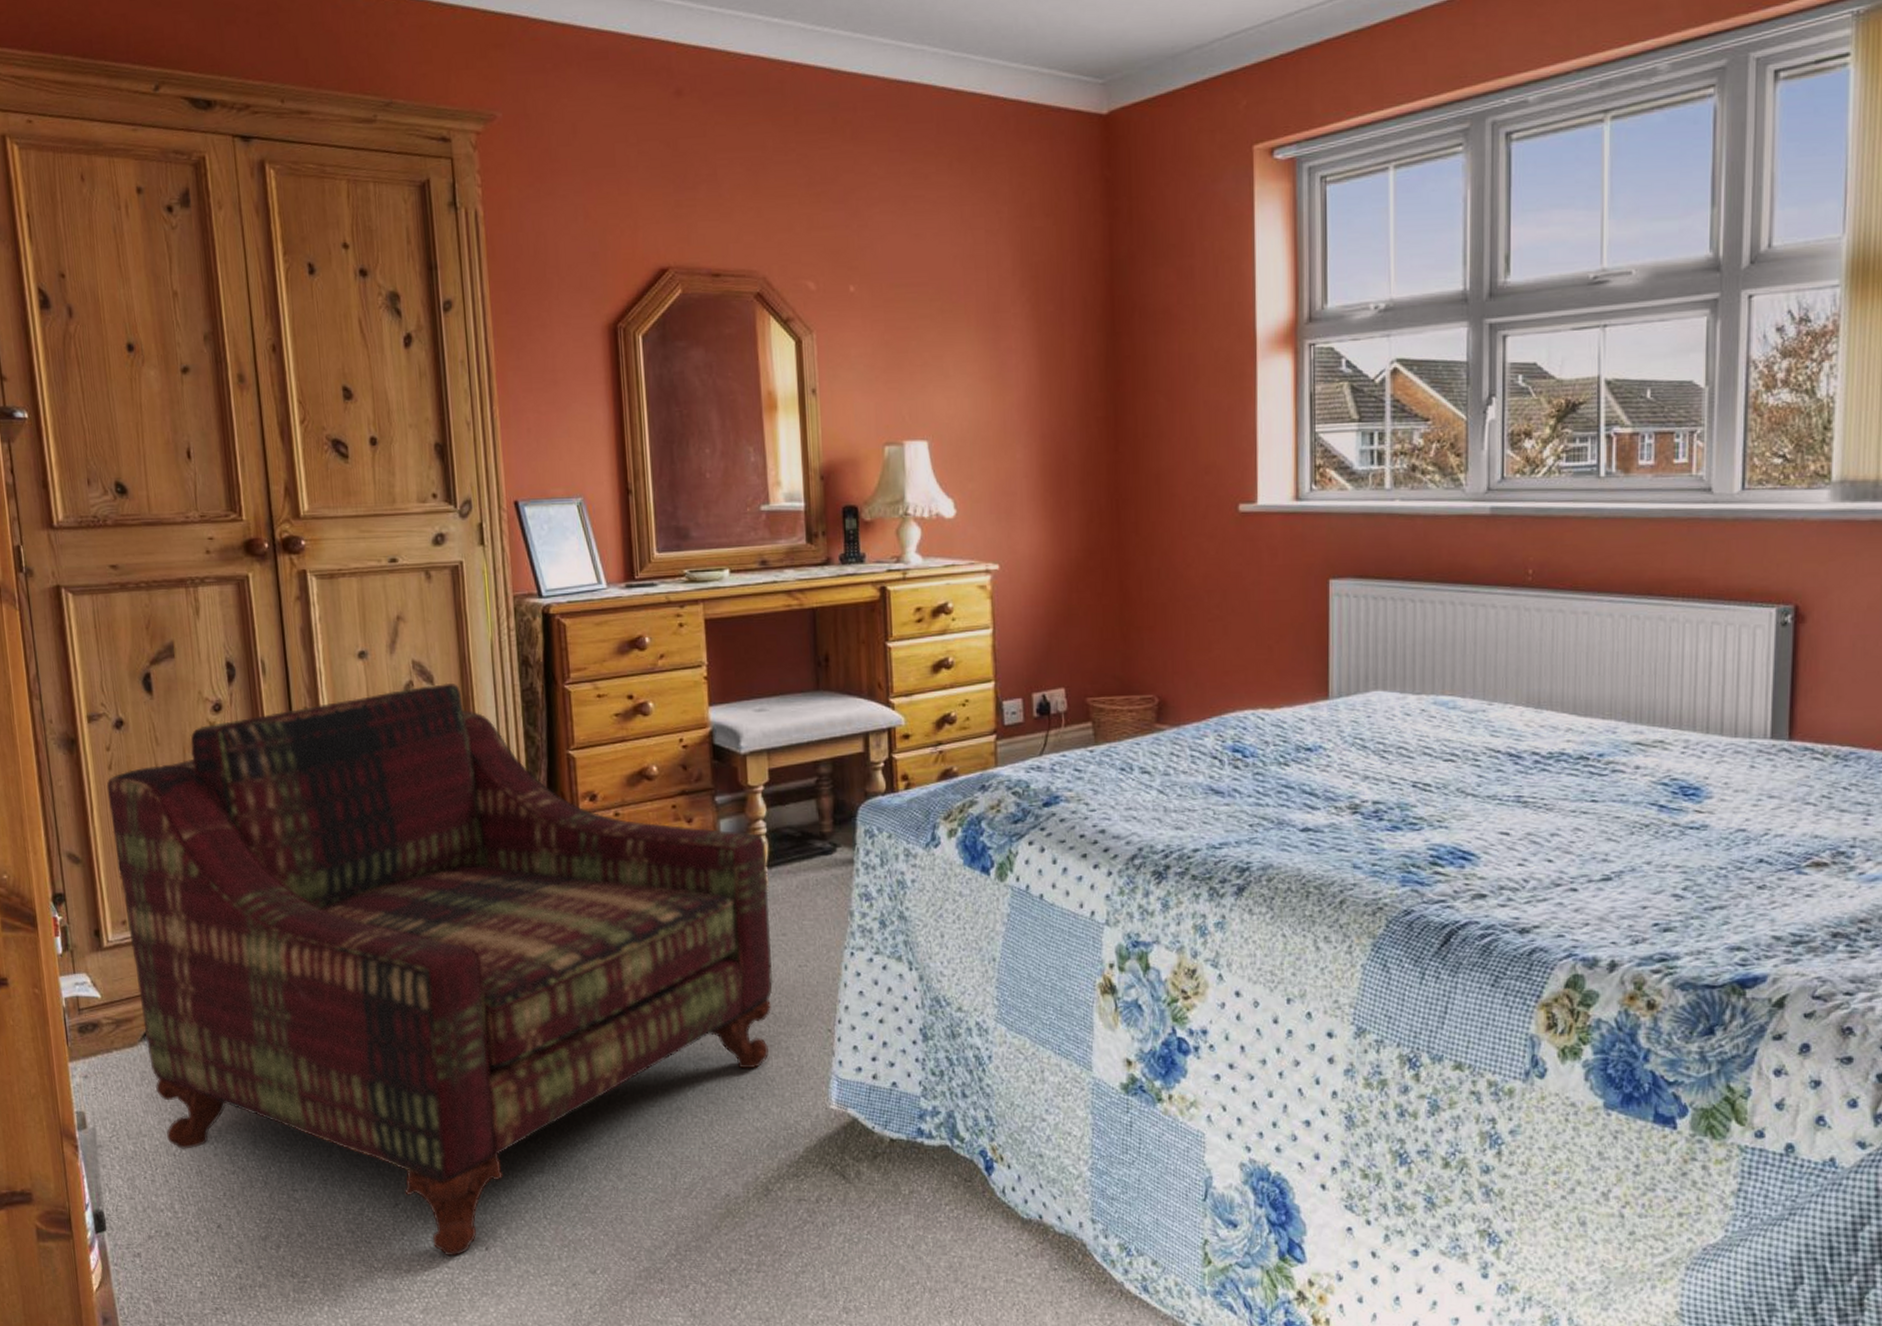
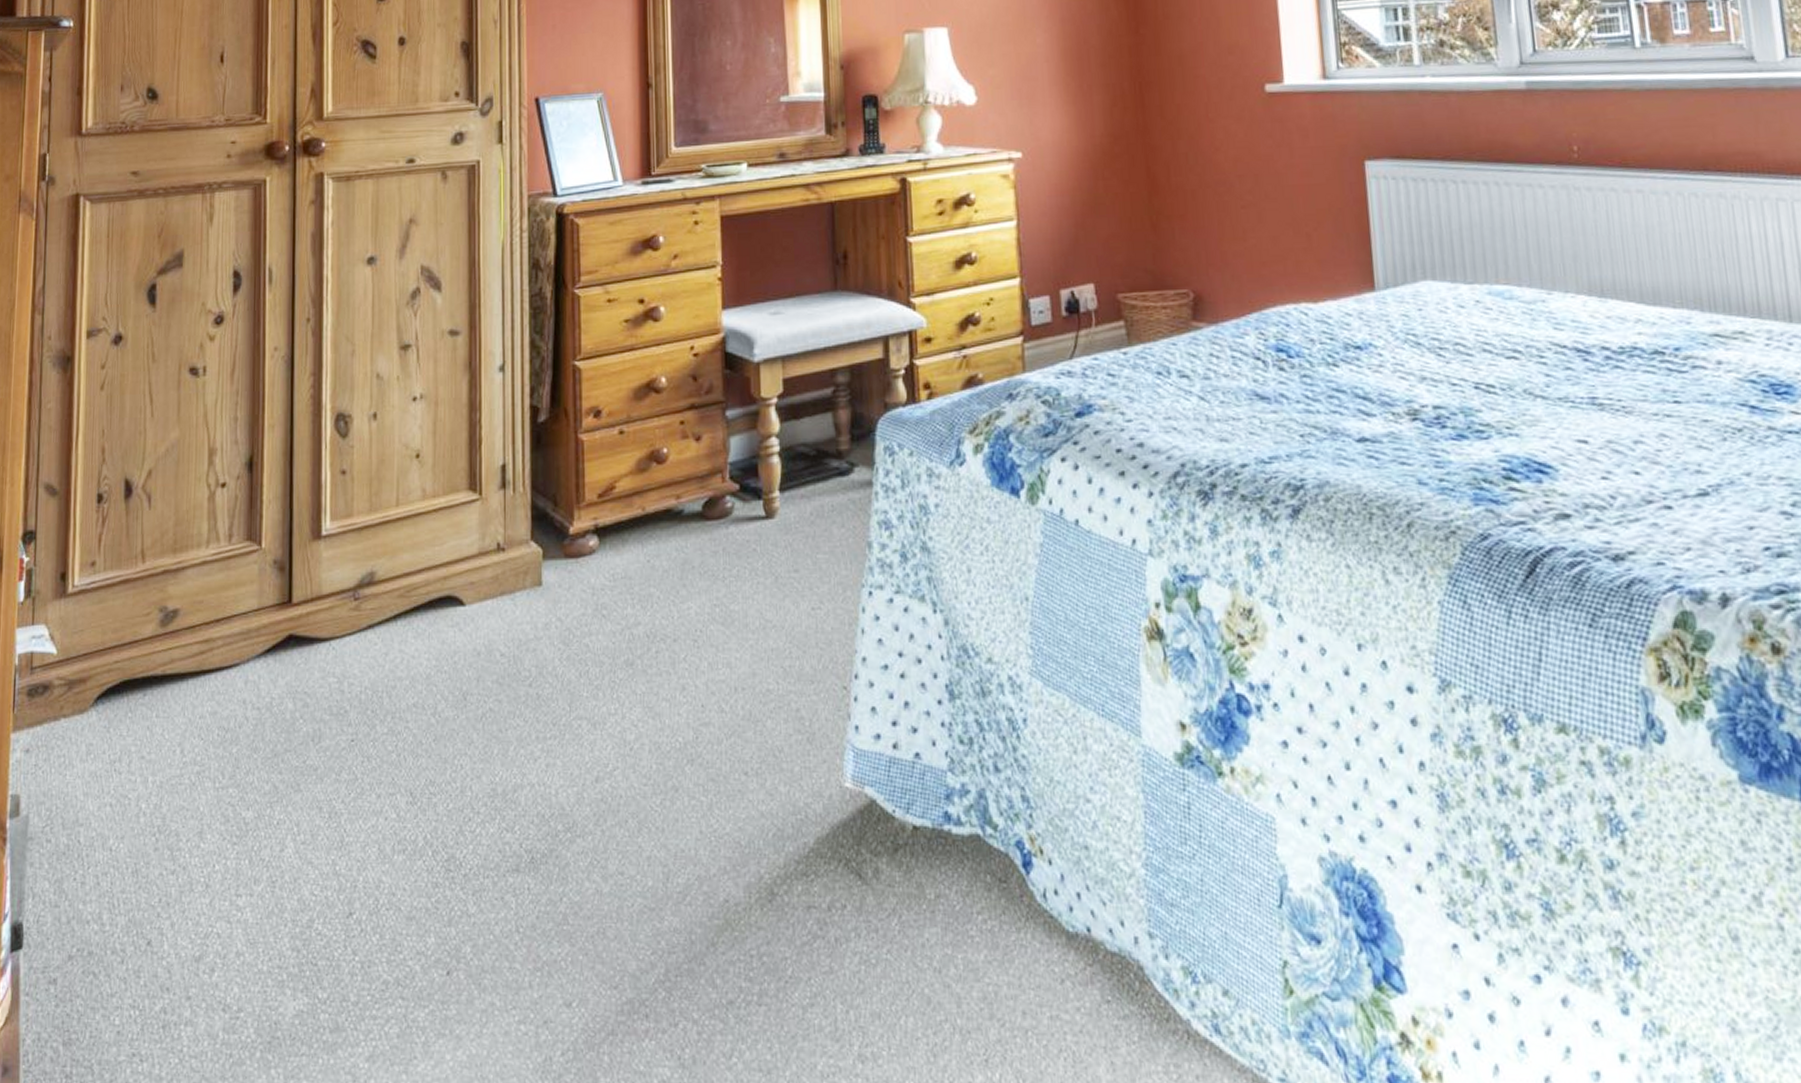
armchair: present [106,683,773,1256] -> none [95,289,784,982]

